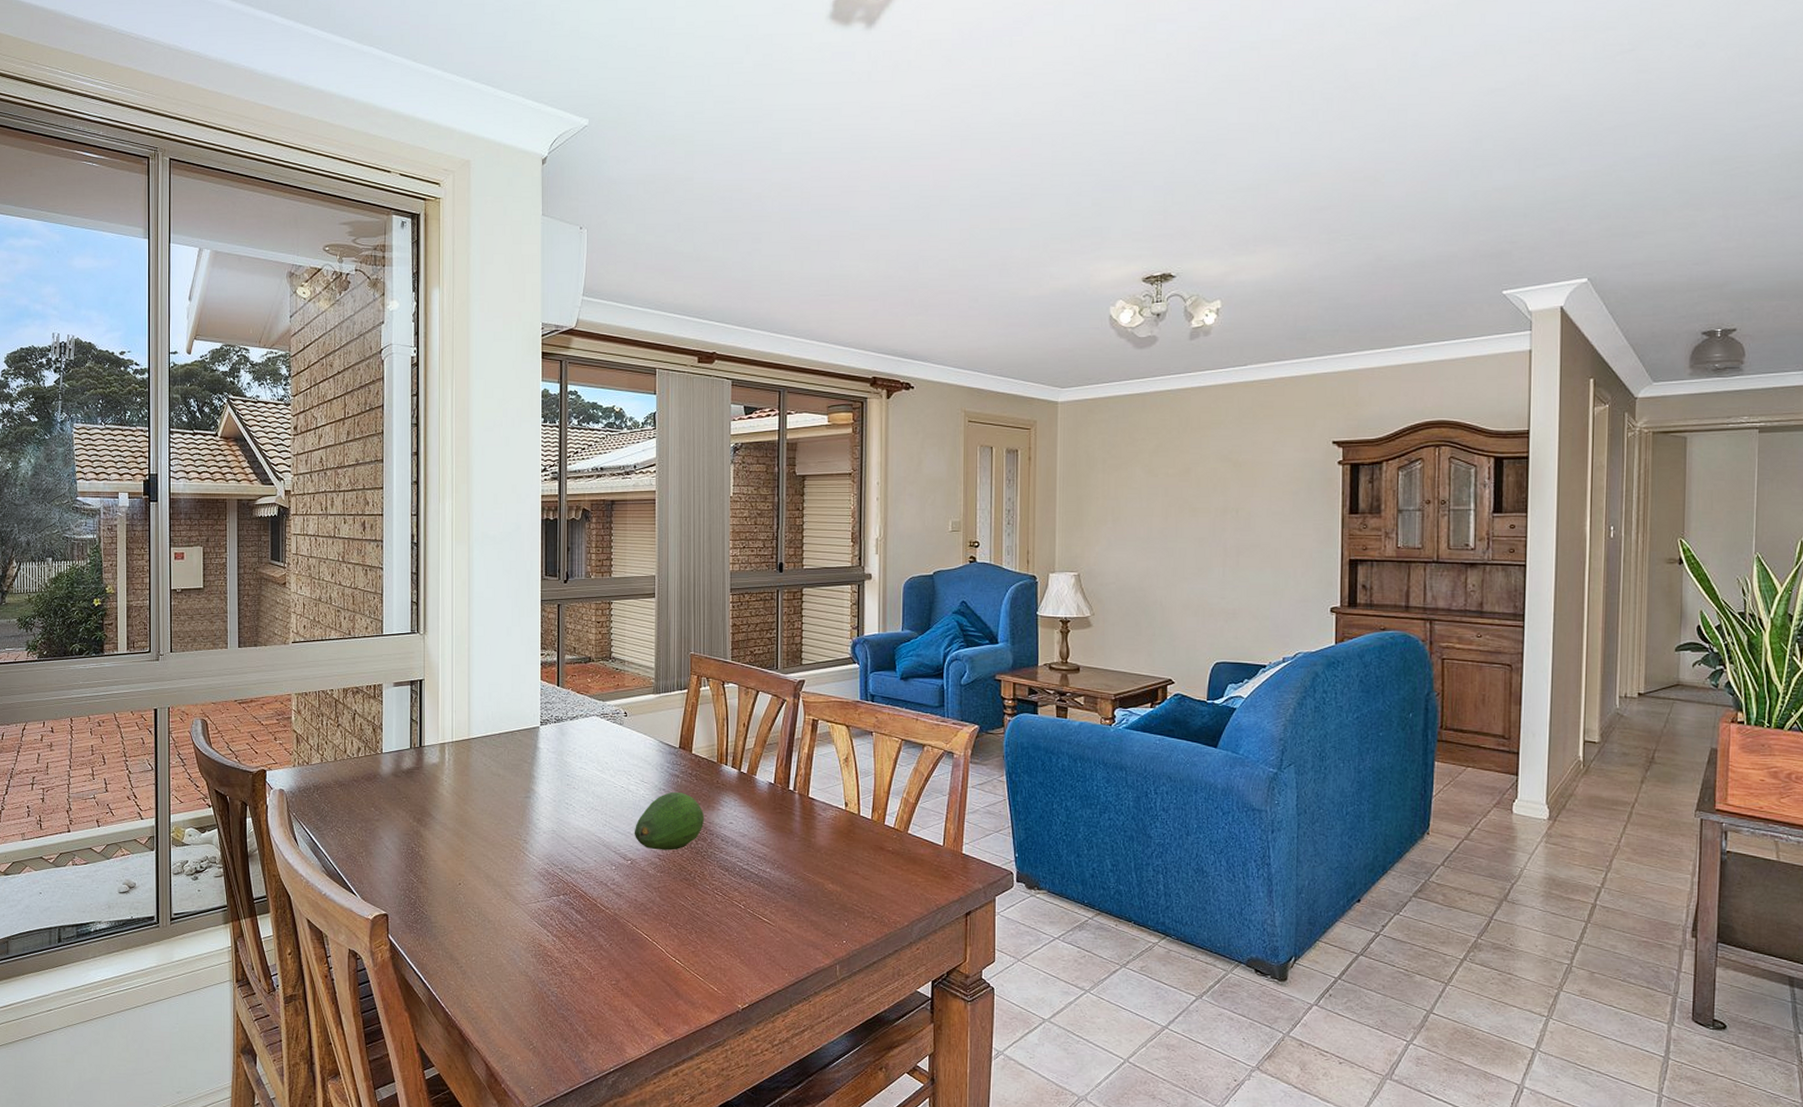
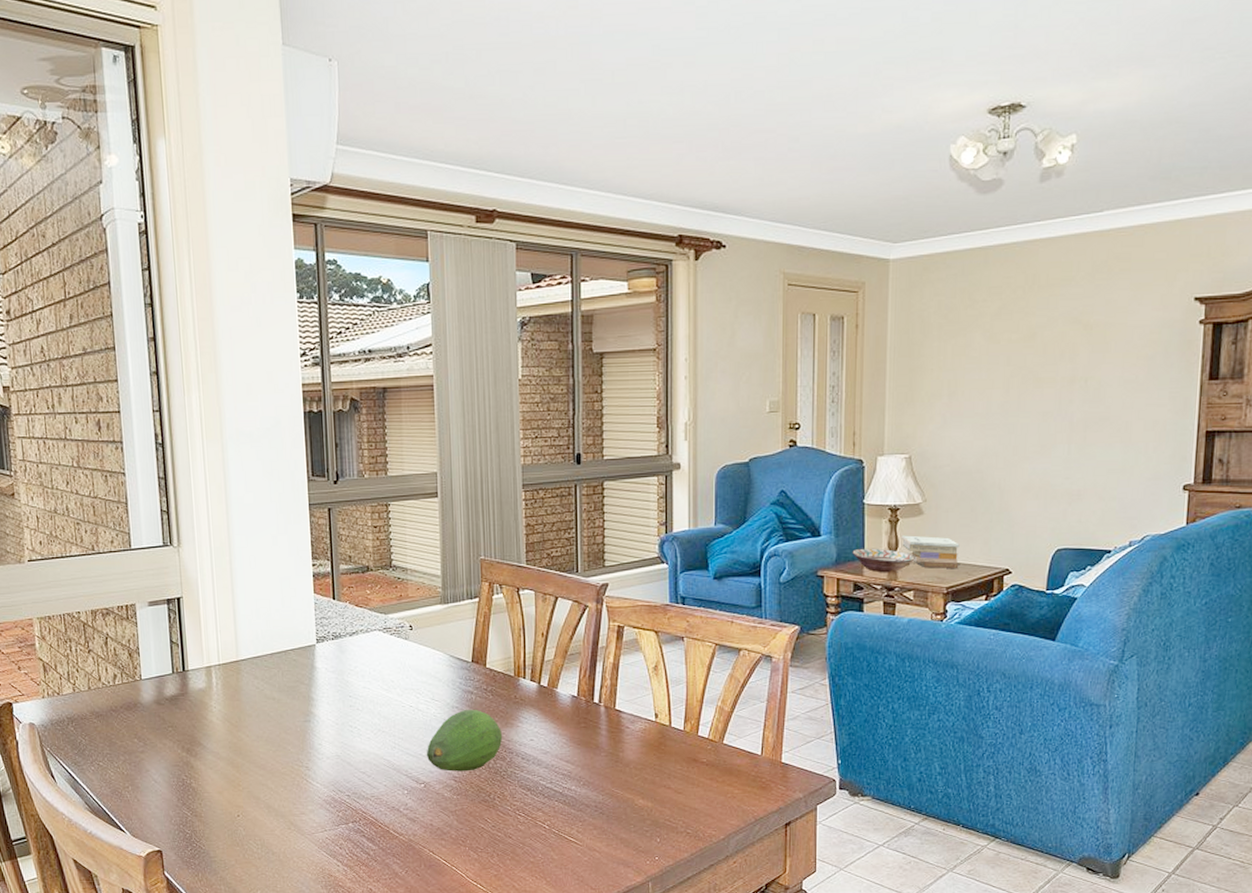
decorative bowl: none [1027,655,1085,679] -> present [852,548,915,573]
books: none [1071,645,1126,677] -> present [901,535,960,568]

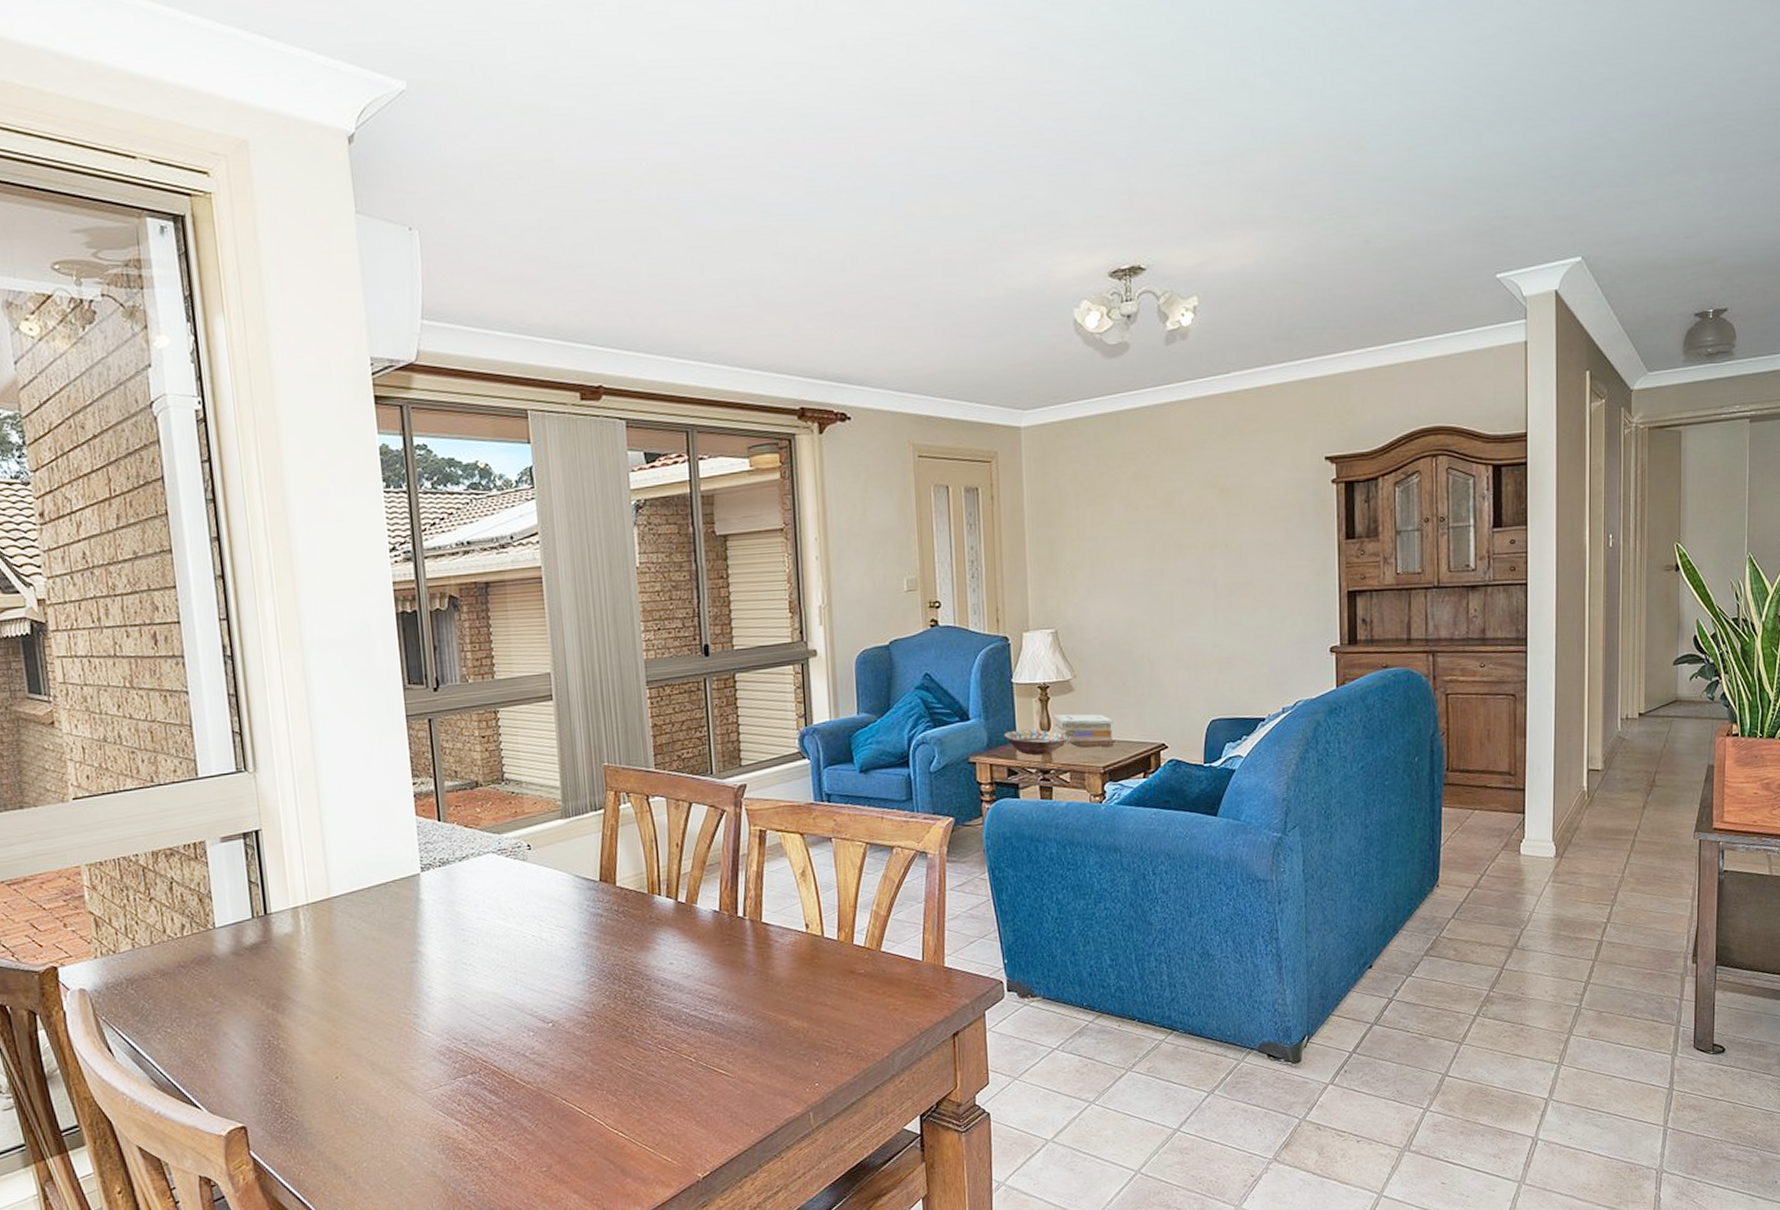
fruit: present [426,710,503,772] -> none [552,934,639,1007]

